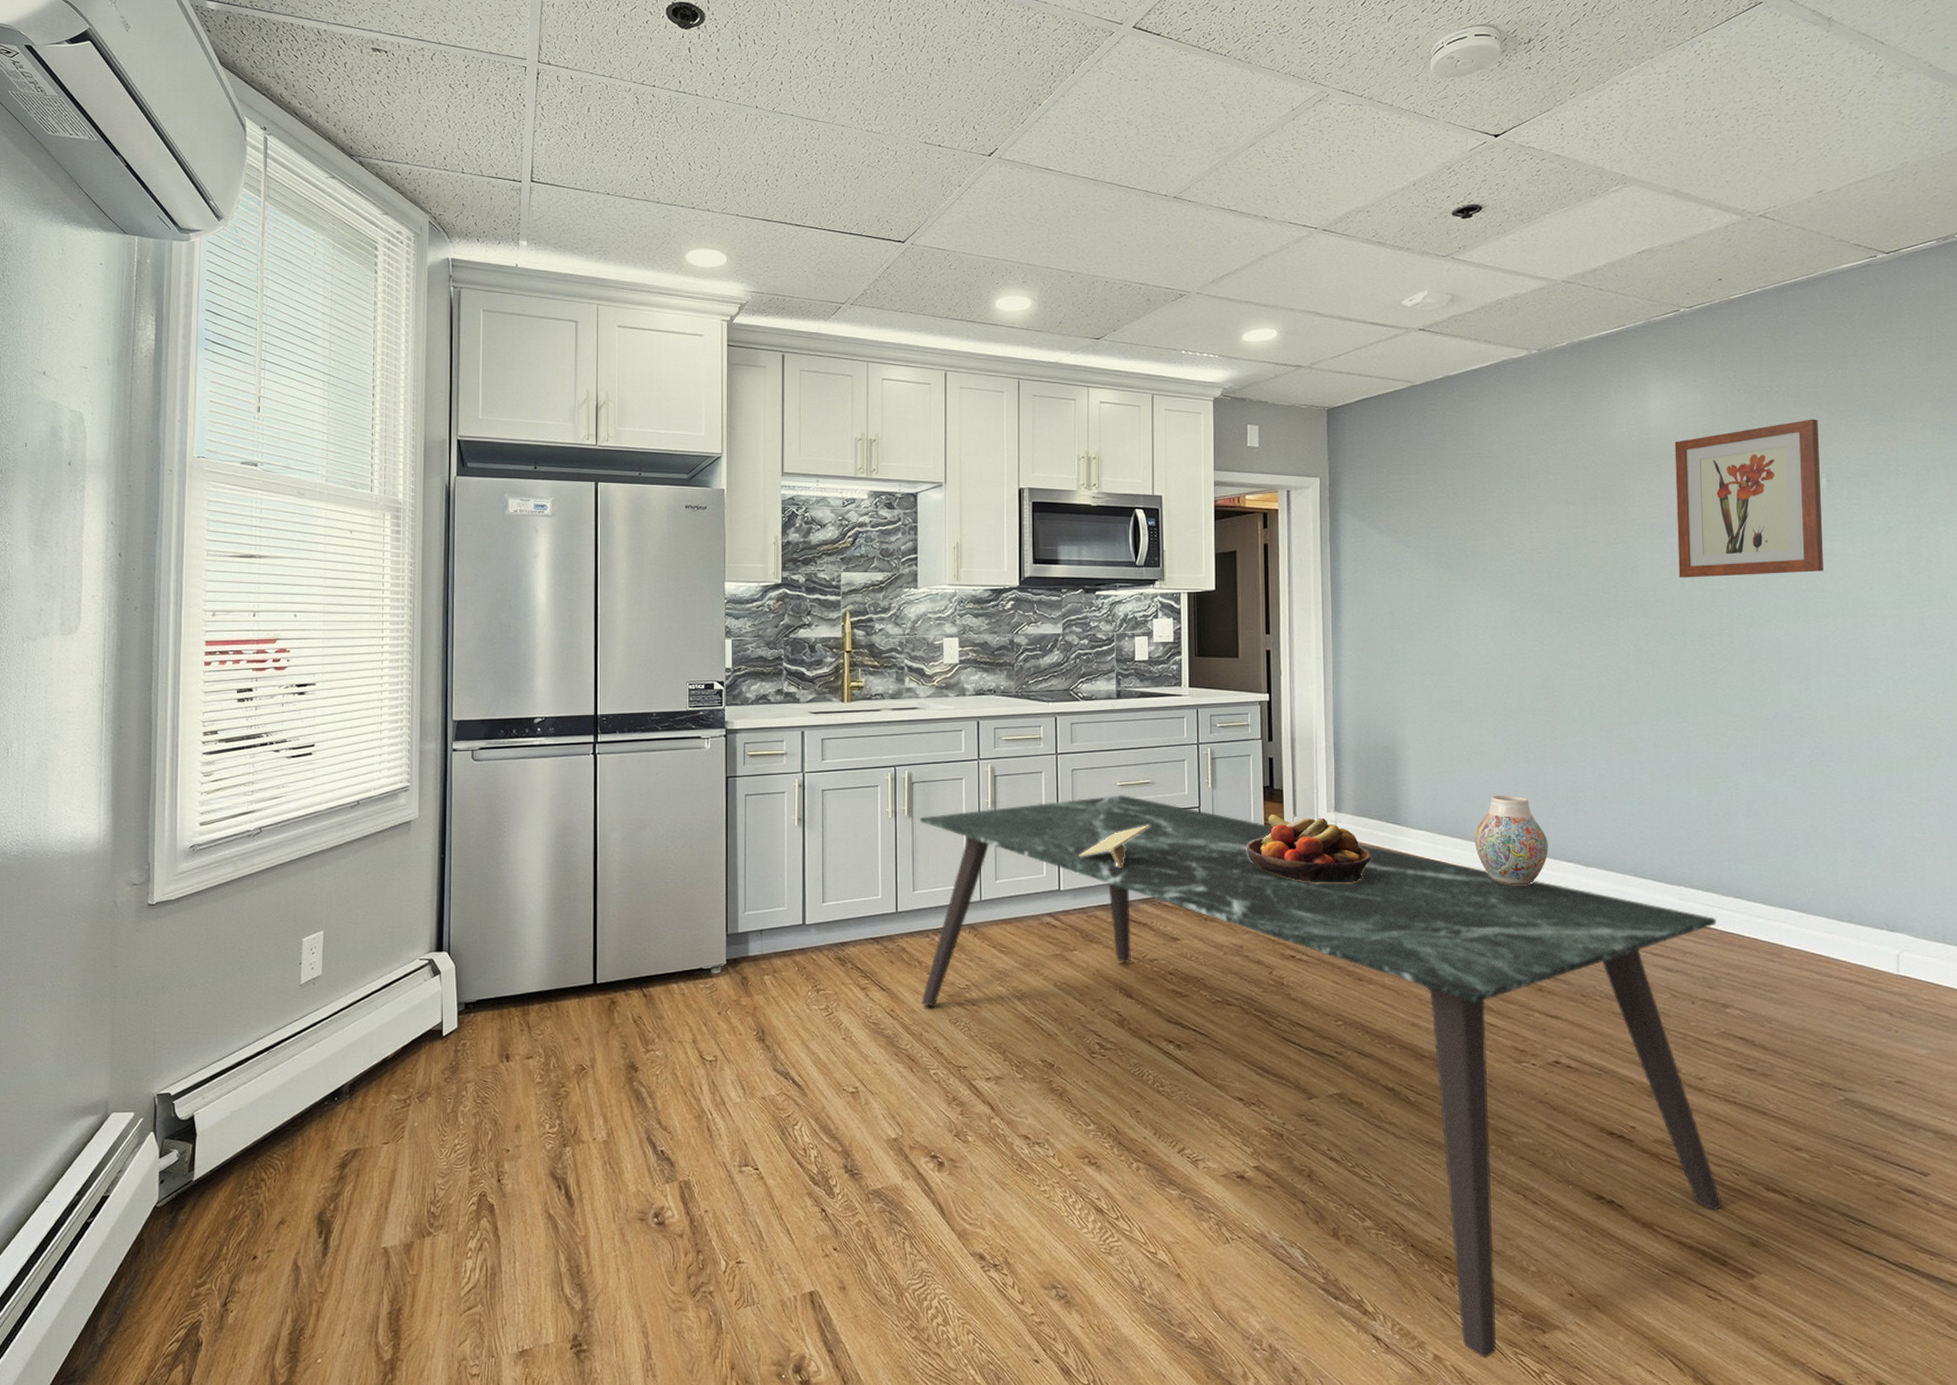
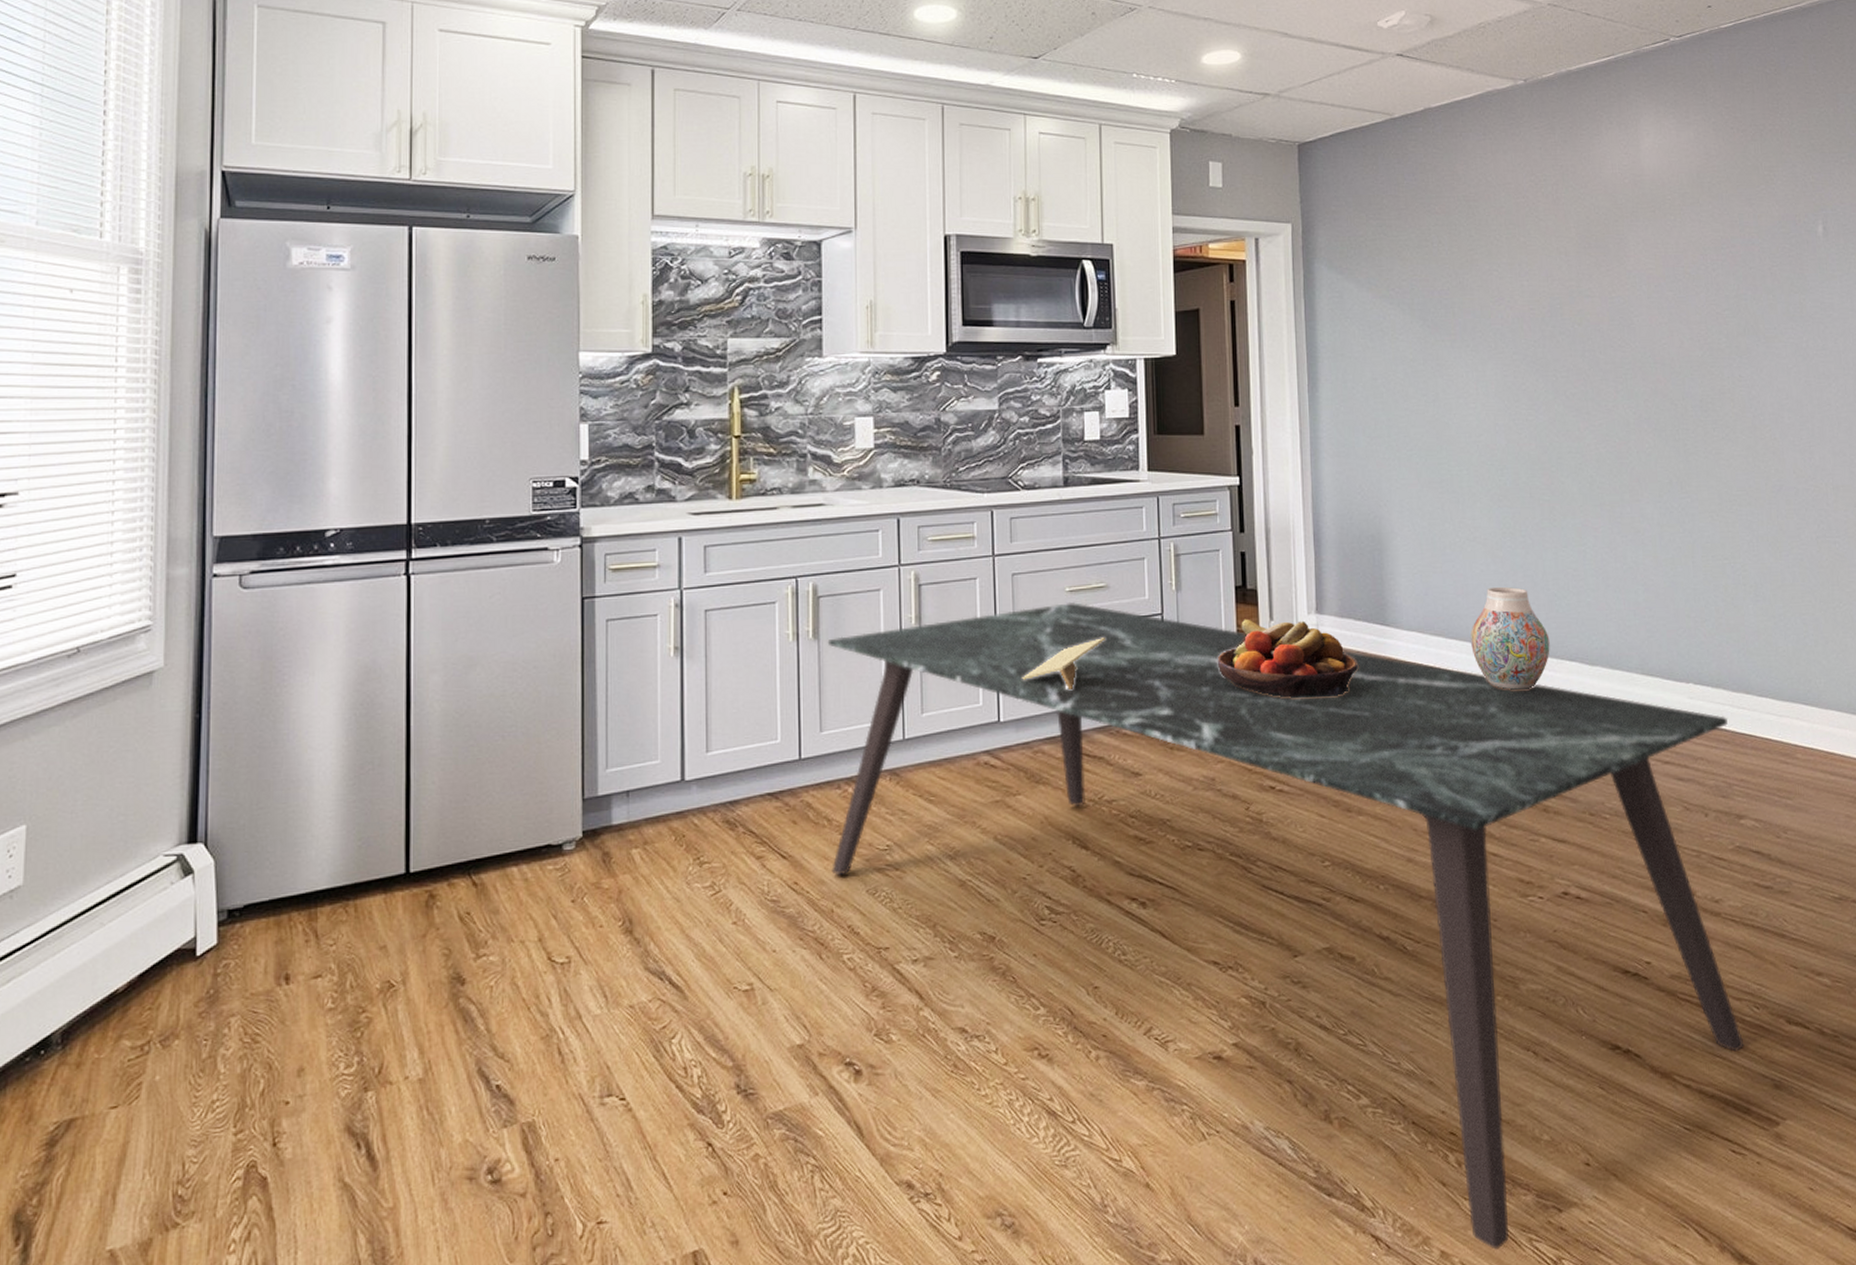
wall art: present [1674,419,1823,578] -> none [1668,161,1823,336]

